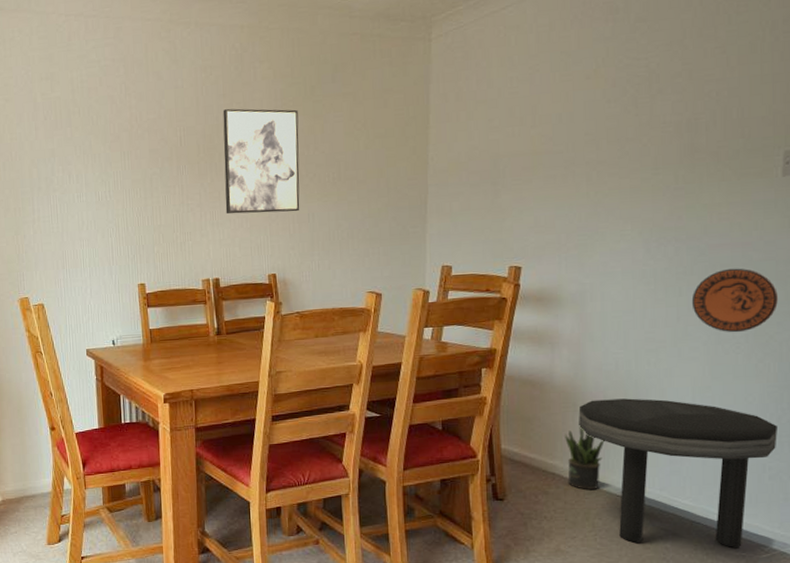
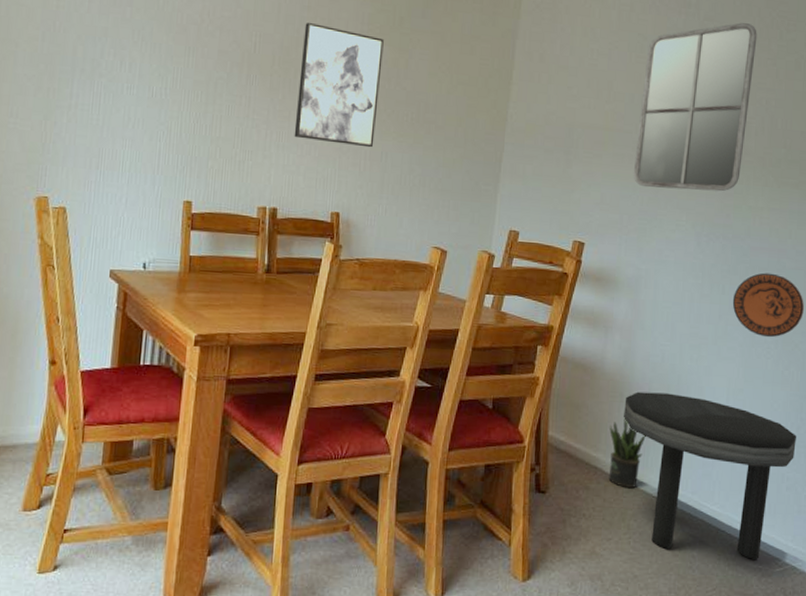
home mirror: none [567,15,700,204] -> present [633,23,757,192]

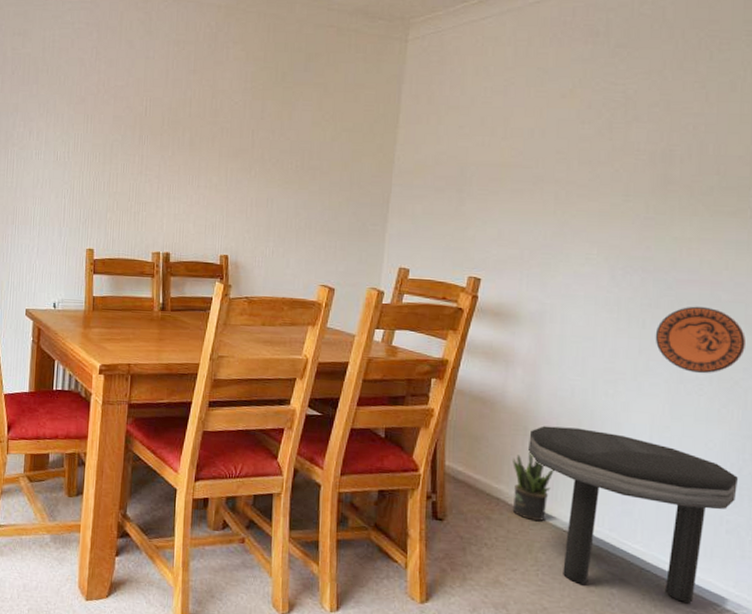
wall art: present [294,22,384,148] -> none [183,84,267,195]
home mirror: present [633,23,757,192] -> none [534,47,681,223]

